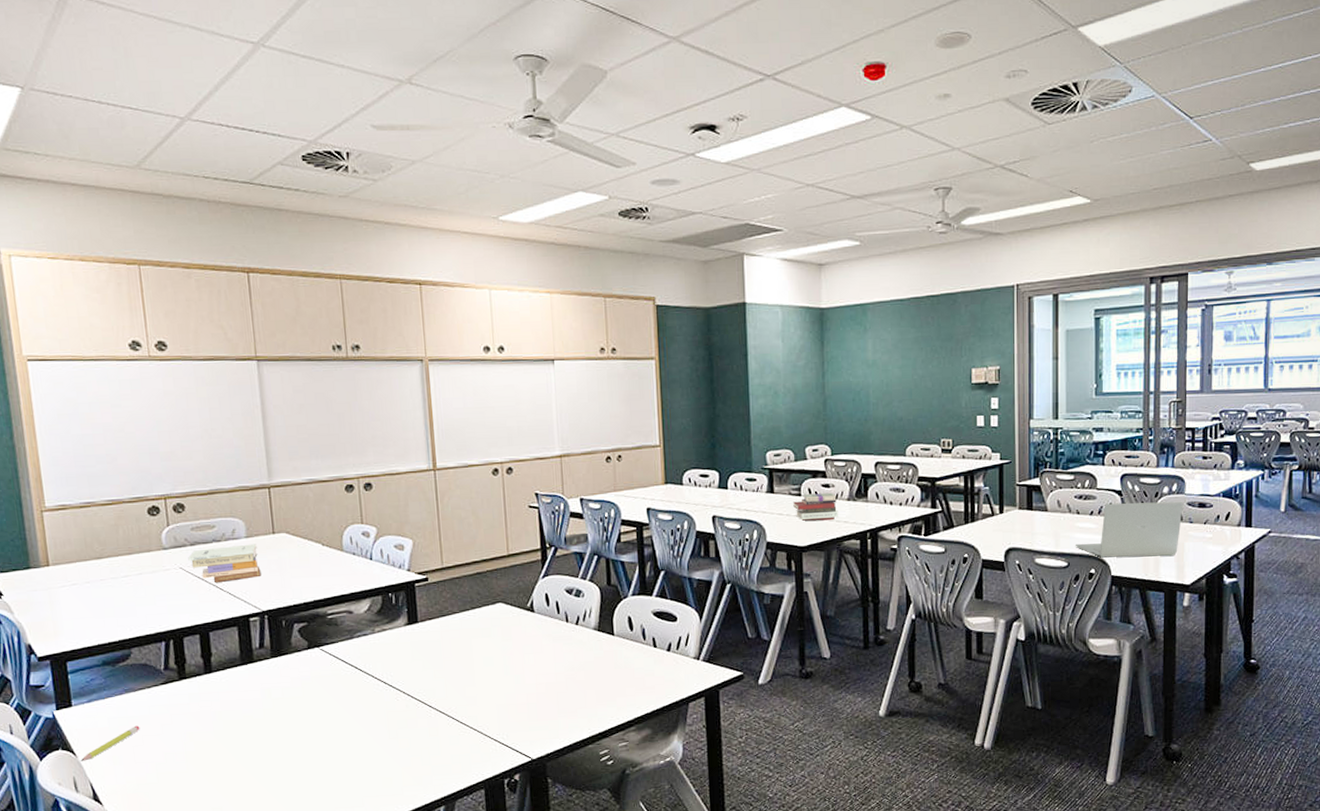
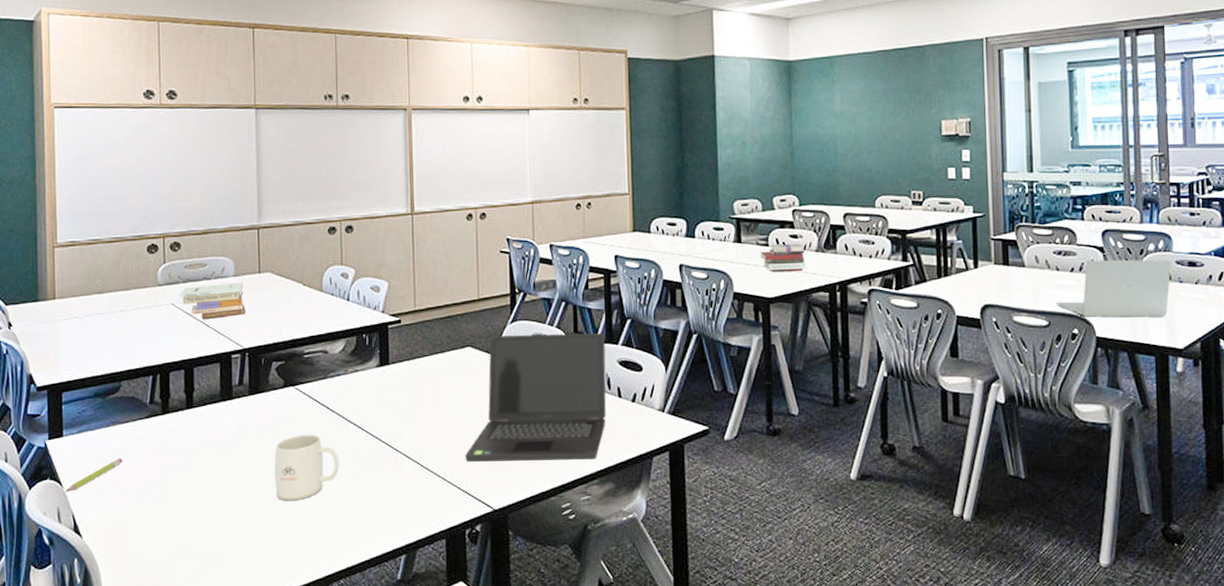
mug: none [302,694,372,760] -> present [274,434,340,501]
laptop: none [501,585,642,715] -> present [465,333,606,462]

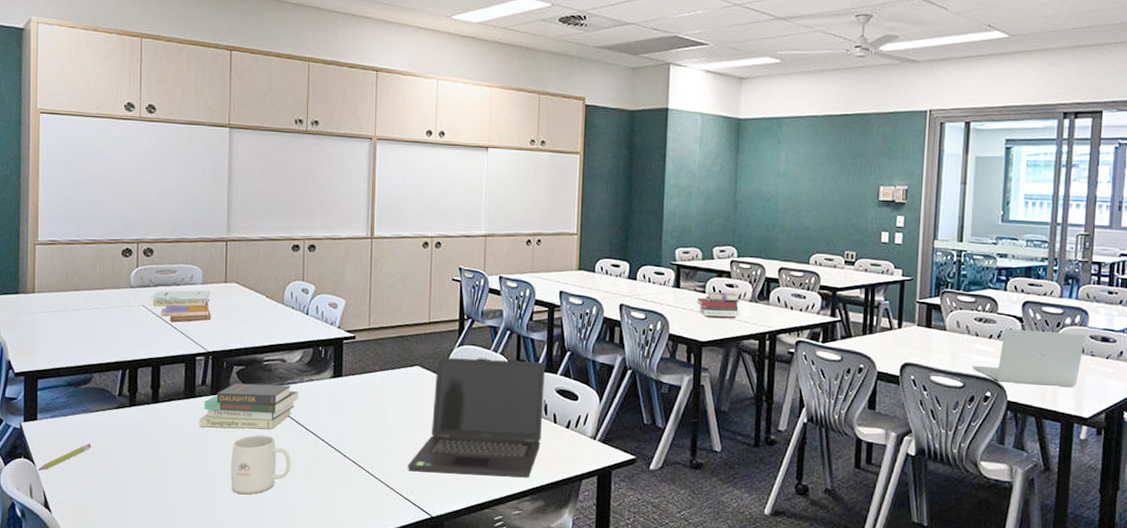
books: none [238,378,343,431] -> present [199,383,298,429]

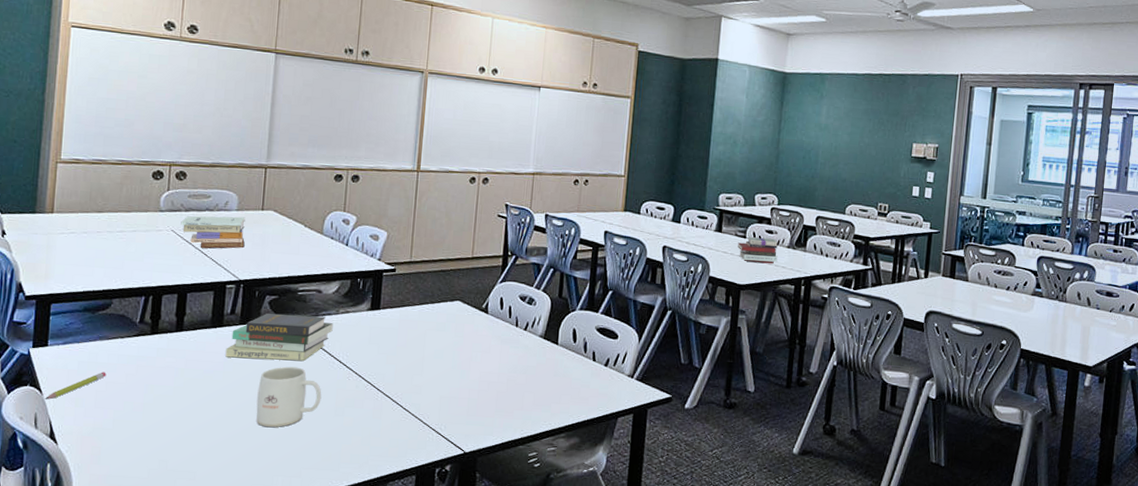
laptop: present [408,357,545,478] -> none [443,293,587,415]
laptop: present [971,328,1086,387] -> none [990,281,1092,337]

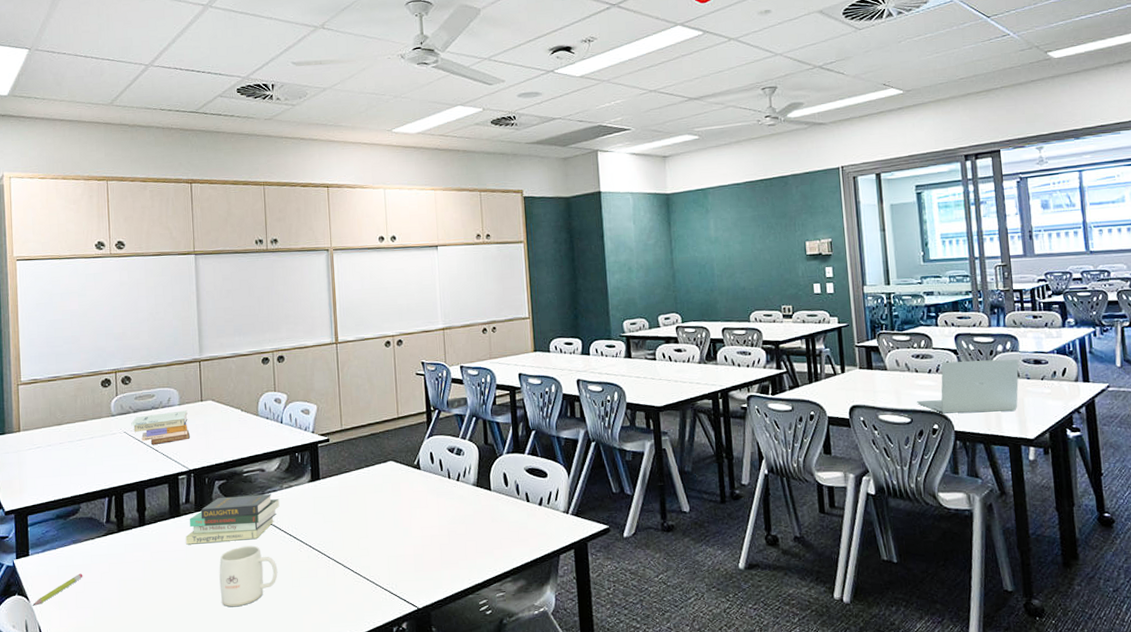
books: present [738,237,778,263] -> none [649,356,691,383]
laptop: none [990,281,1092,337] -> present [916,359,1019,414]

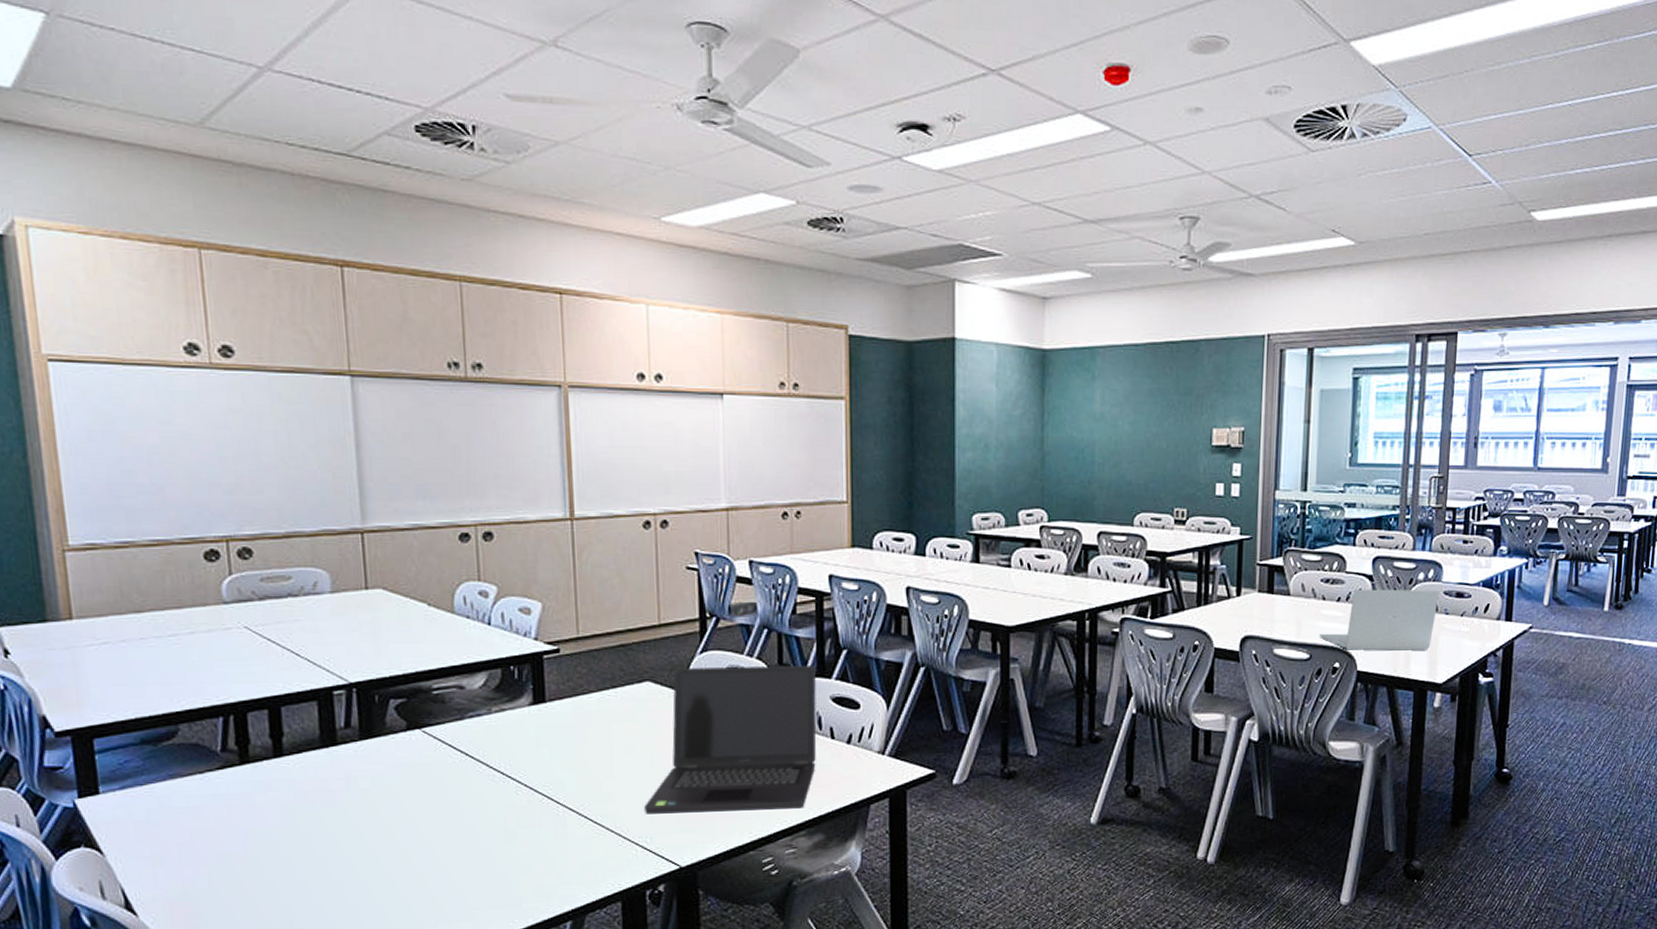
pencil: present [32,573,83,606] -> none [108,819,188,862]
books: present [131,410,190,446] -> none [255,600,350,648]
books: present [185,494,280,545] -> none [346,719,487,783]
mug: present [219,545,278,607] -> none [397,786,485,865]
laptop: none [391,444,517,566] -> present [644,666,817,814]

